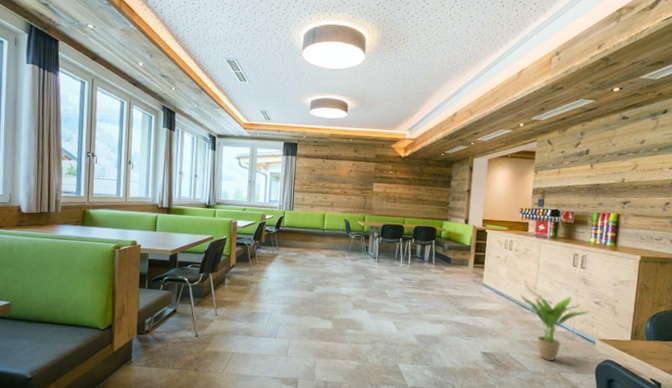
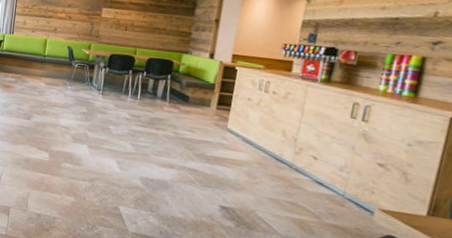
potted plant: present [520,286,590,361] -> none [275,136,371,227]

